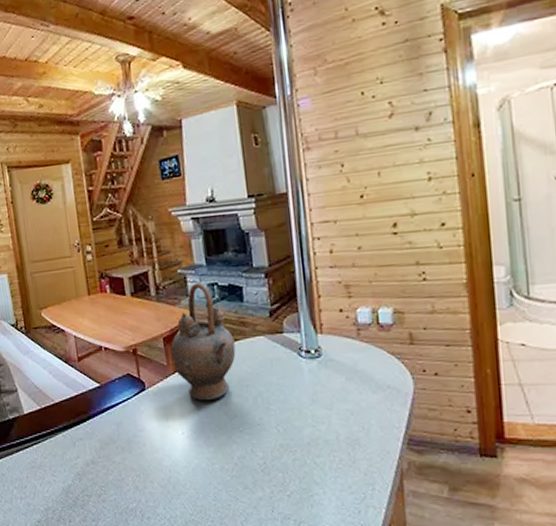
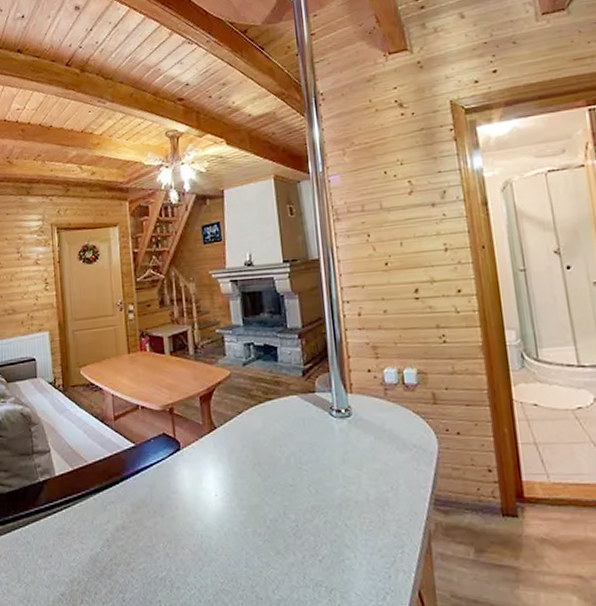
teapot: present [171,282,236,401] -> none [207,342,270,461]

